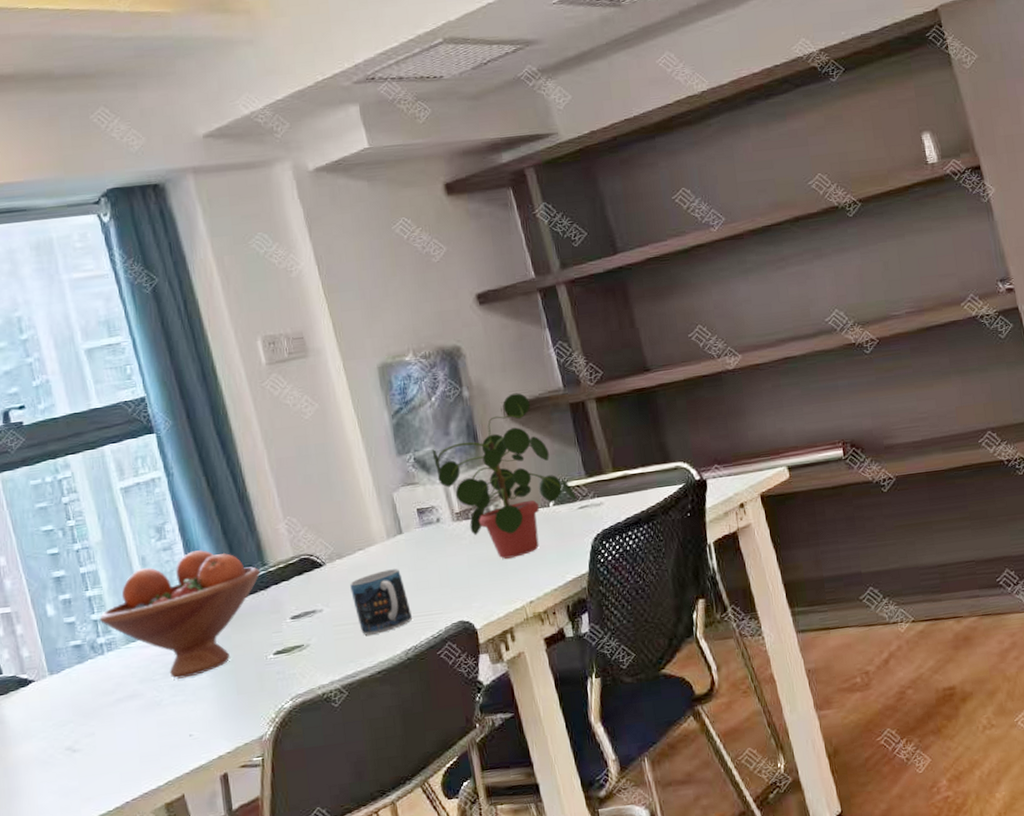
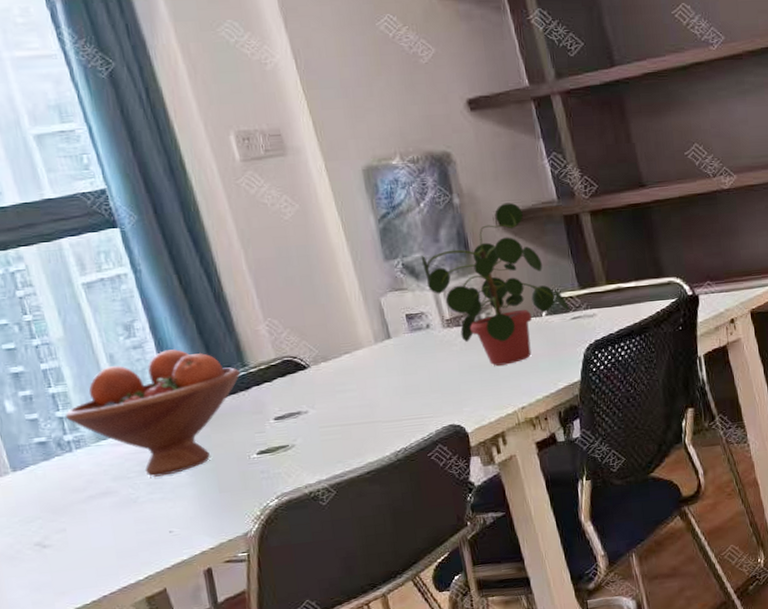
mug: present [350,568,412,636] -> none [336,373,402,437]

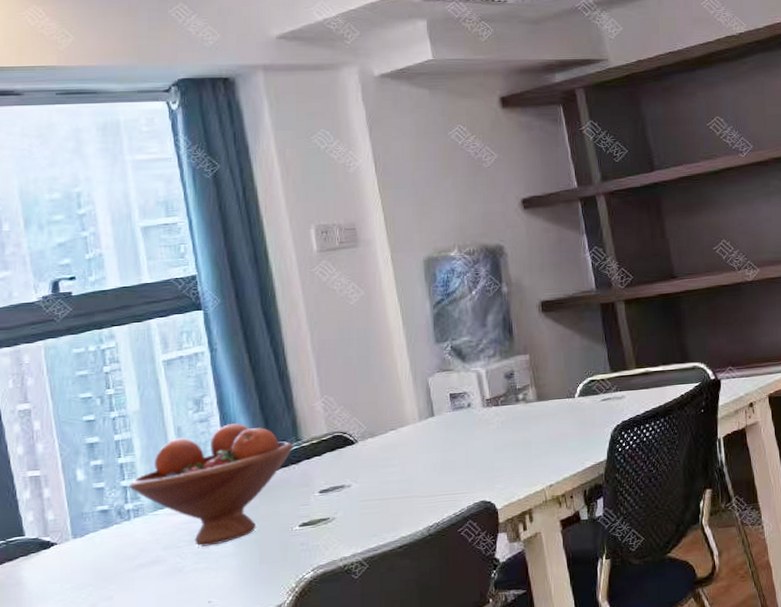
potted plant: present [421,202,571,366] -> none [468,291,601,444]

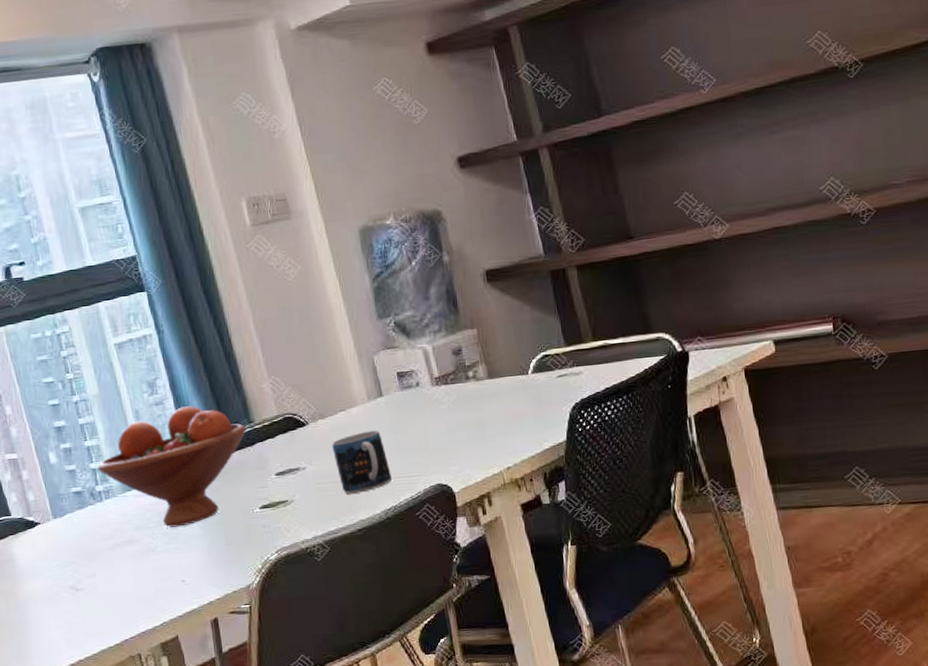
mug: none [380,449,436,511] -> present [332,430,392,494]

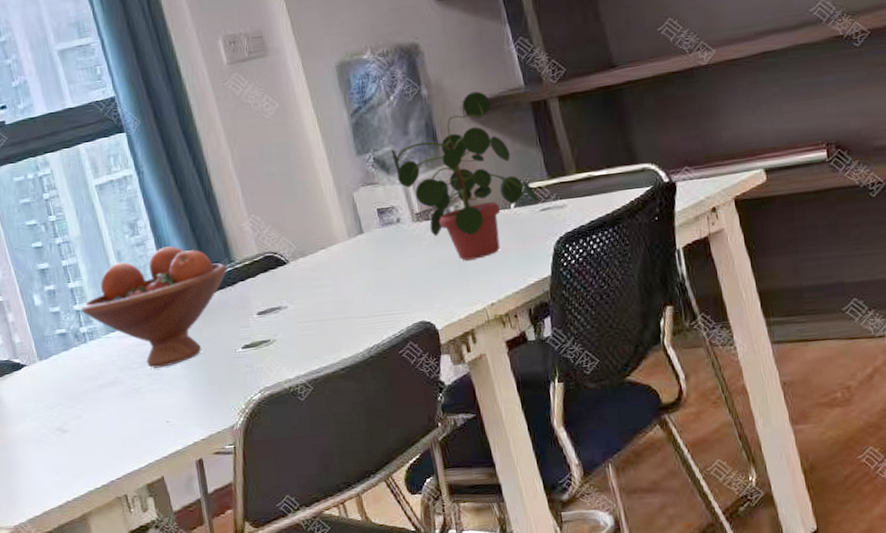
mug: present [332,430,392,494] -> none [313,268,374,333]
potted plant: none [412,259,557,425] -> present [391,91,540,261]

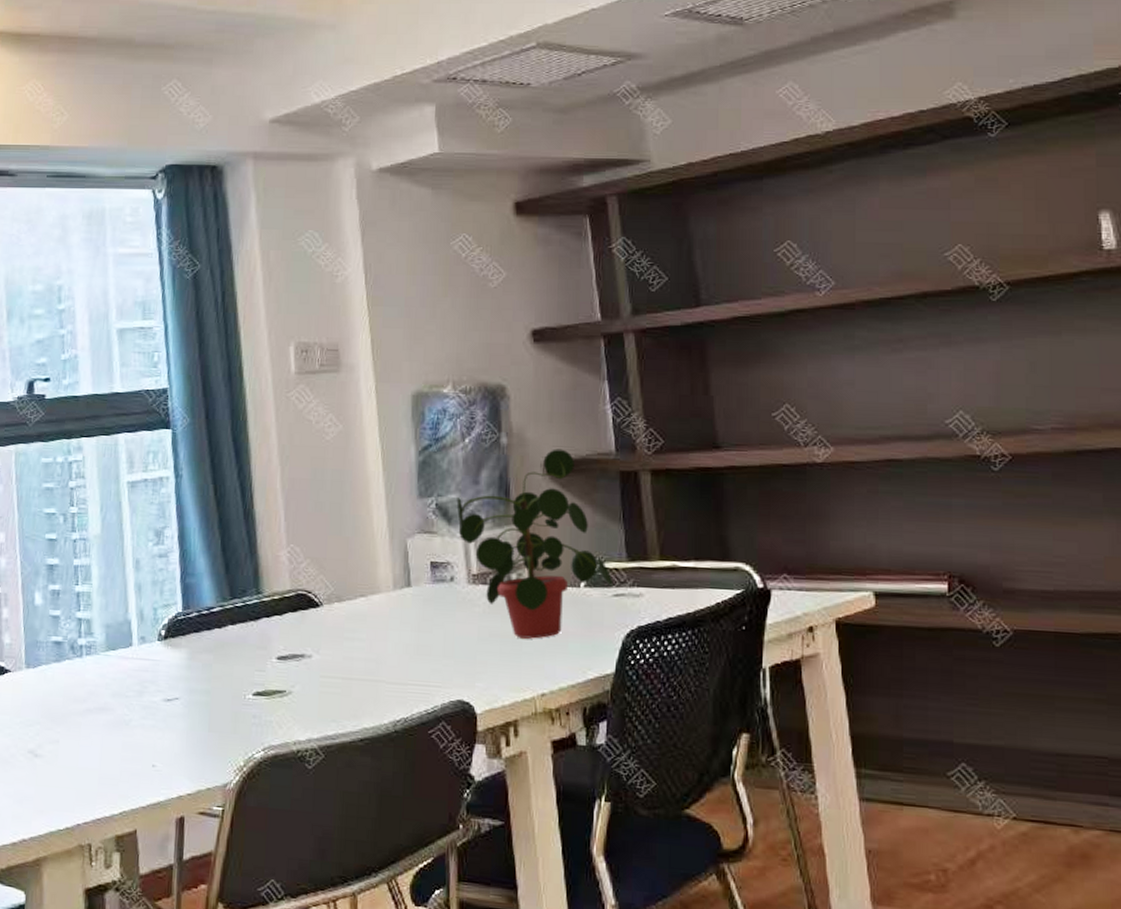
fruit bowl: present [82,246,228,369] -> none [84,563,254,701]

